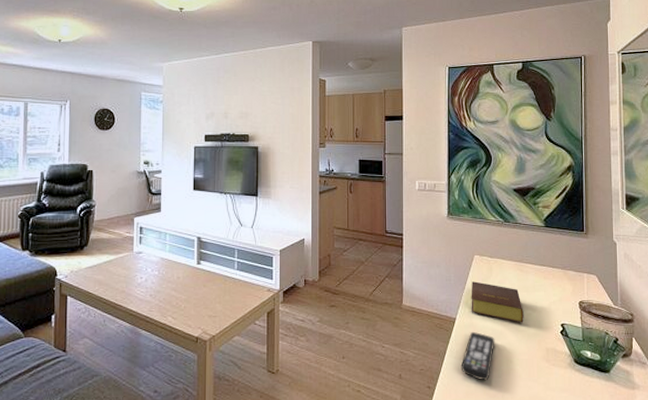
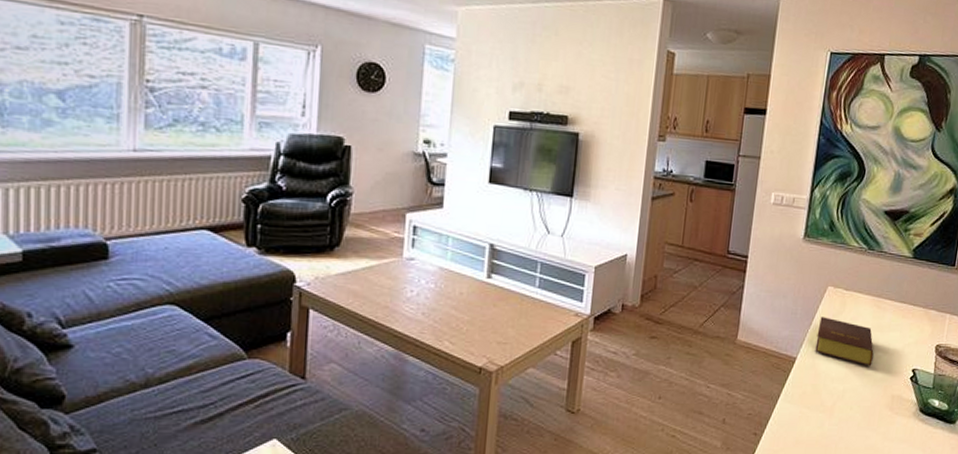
remote control: present [461,331,495,381] -> none [794,373,837,429]

